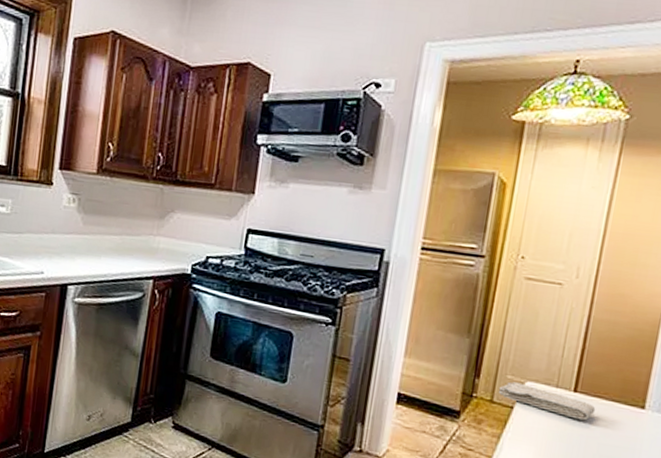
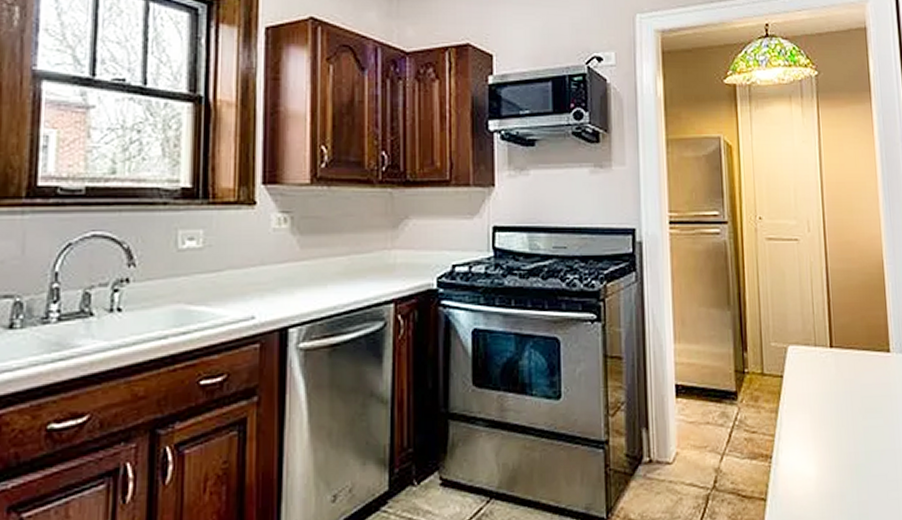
washcloth: present [498,382,596,421] -> none [766,348,852,376]

